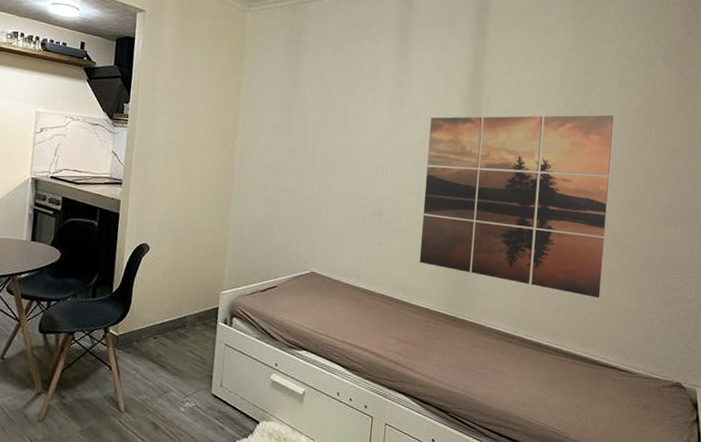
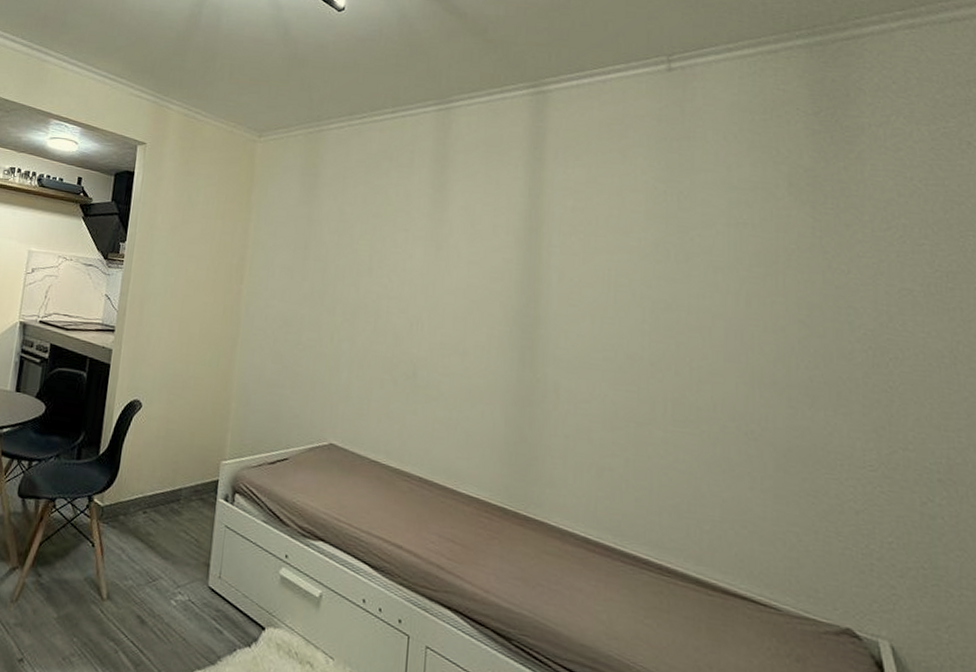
wall art: present [419,115,613,299] -> none [466,260,721,501]

